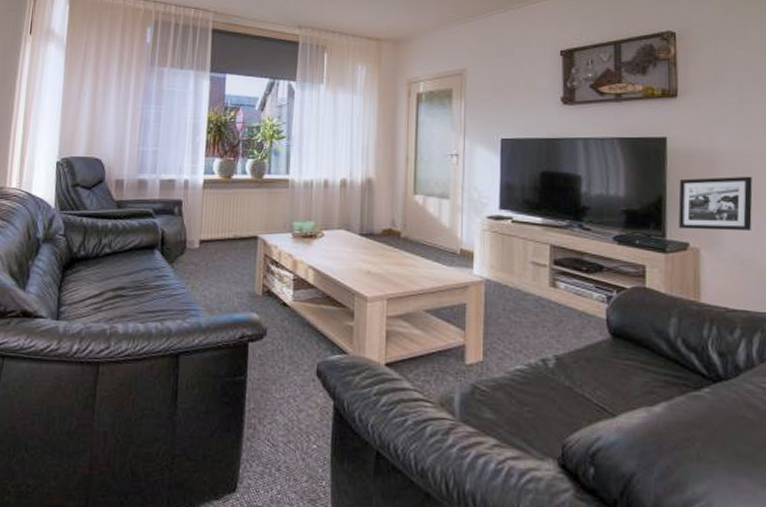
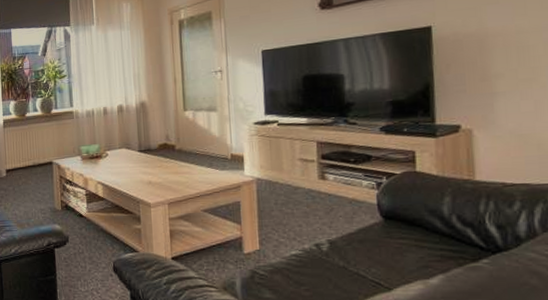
picture frame: present [678,176,753,230] -> none [447,52,530,112]

